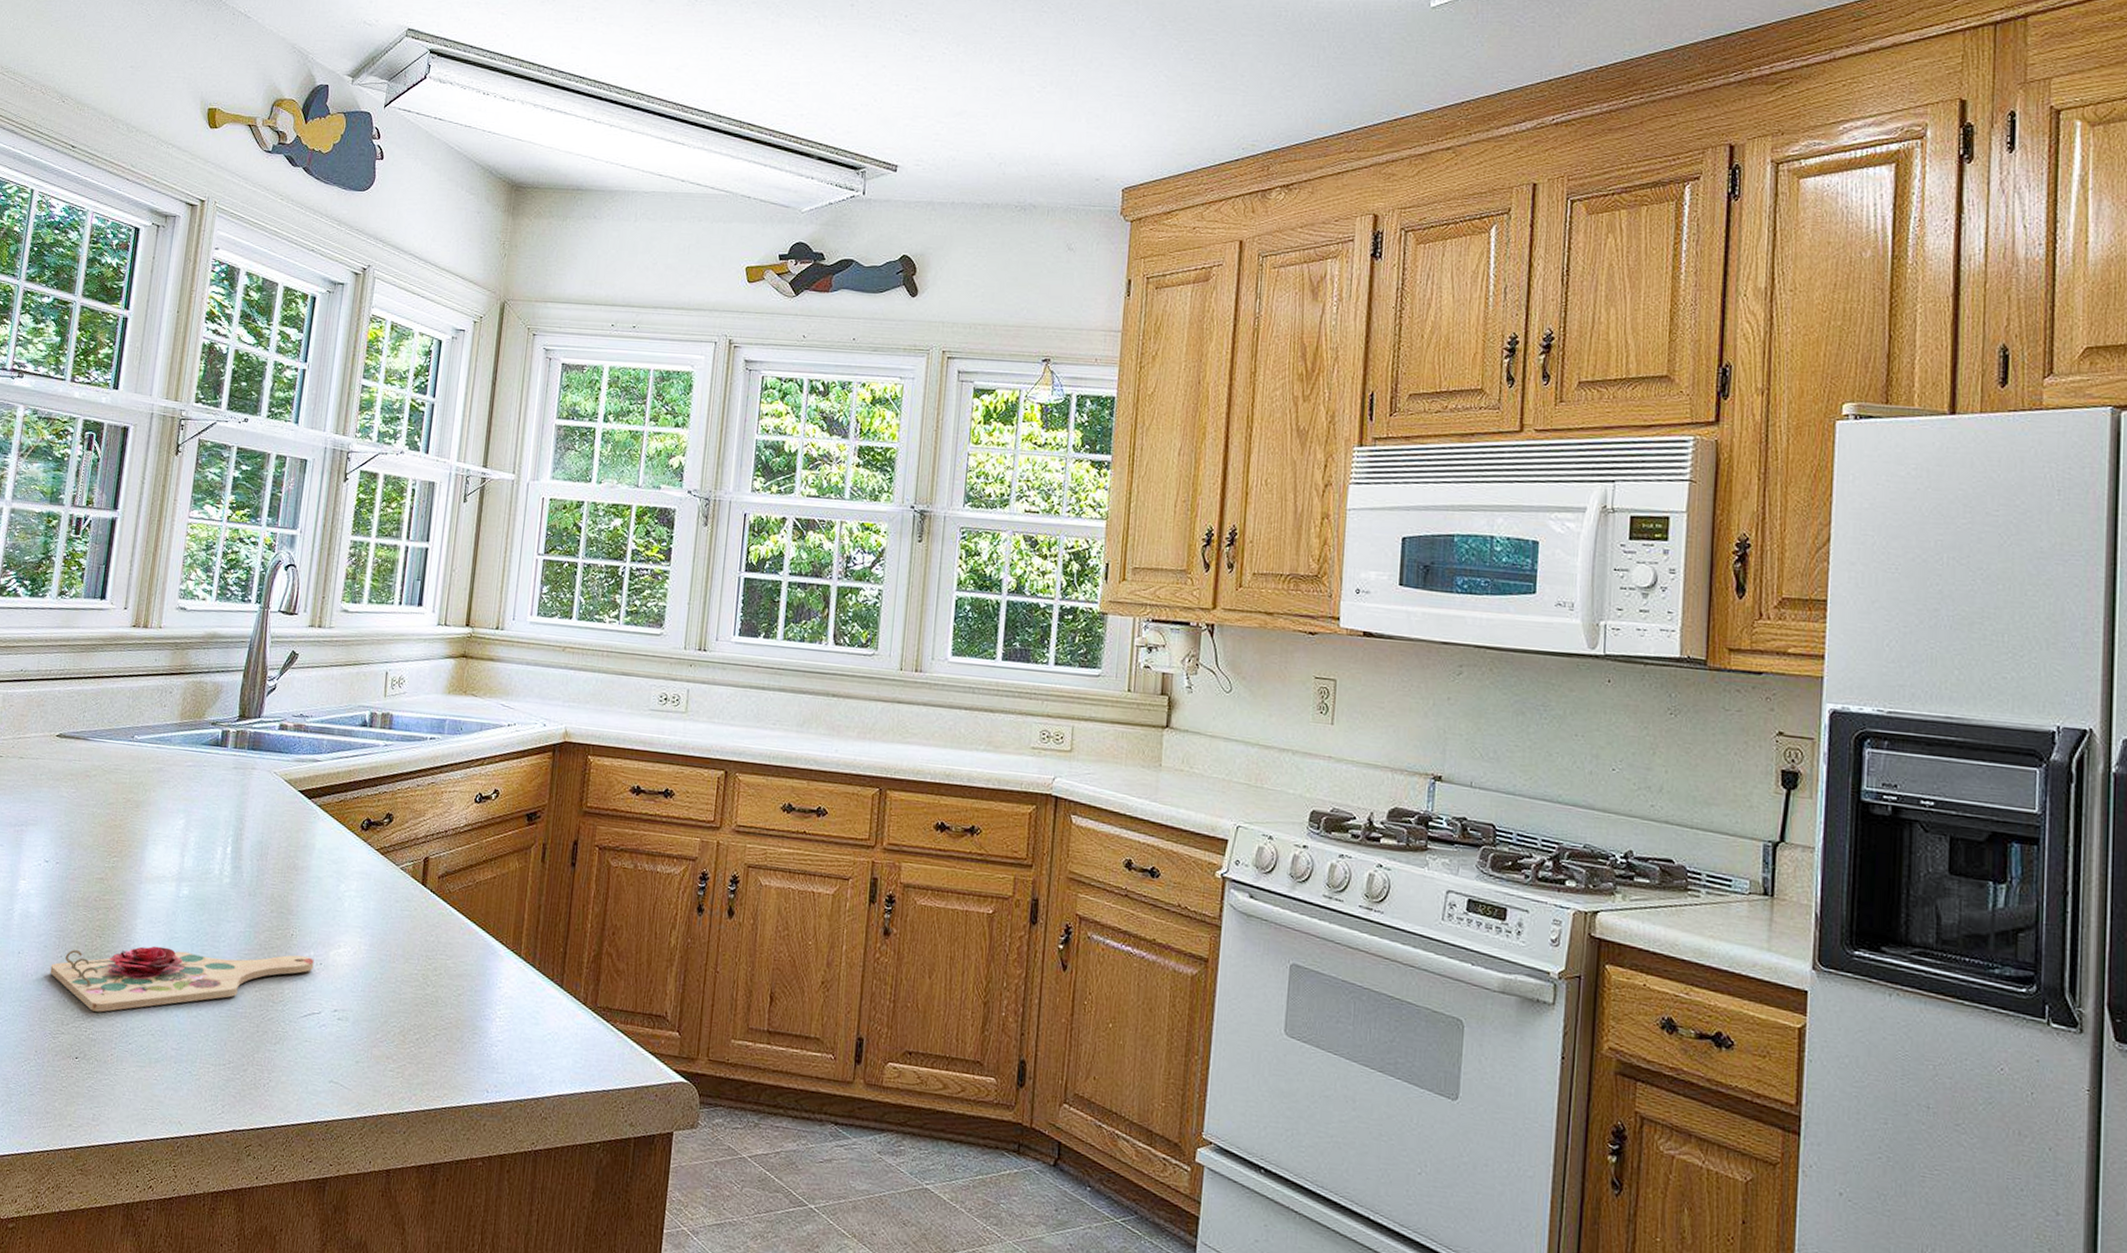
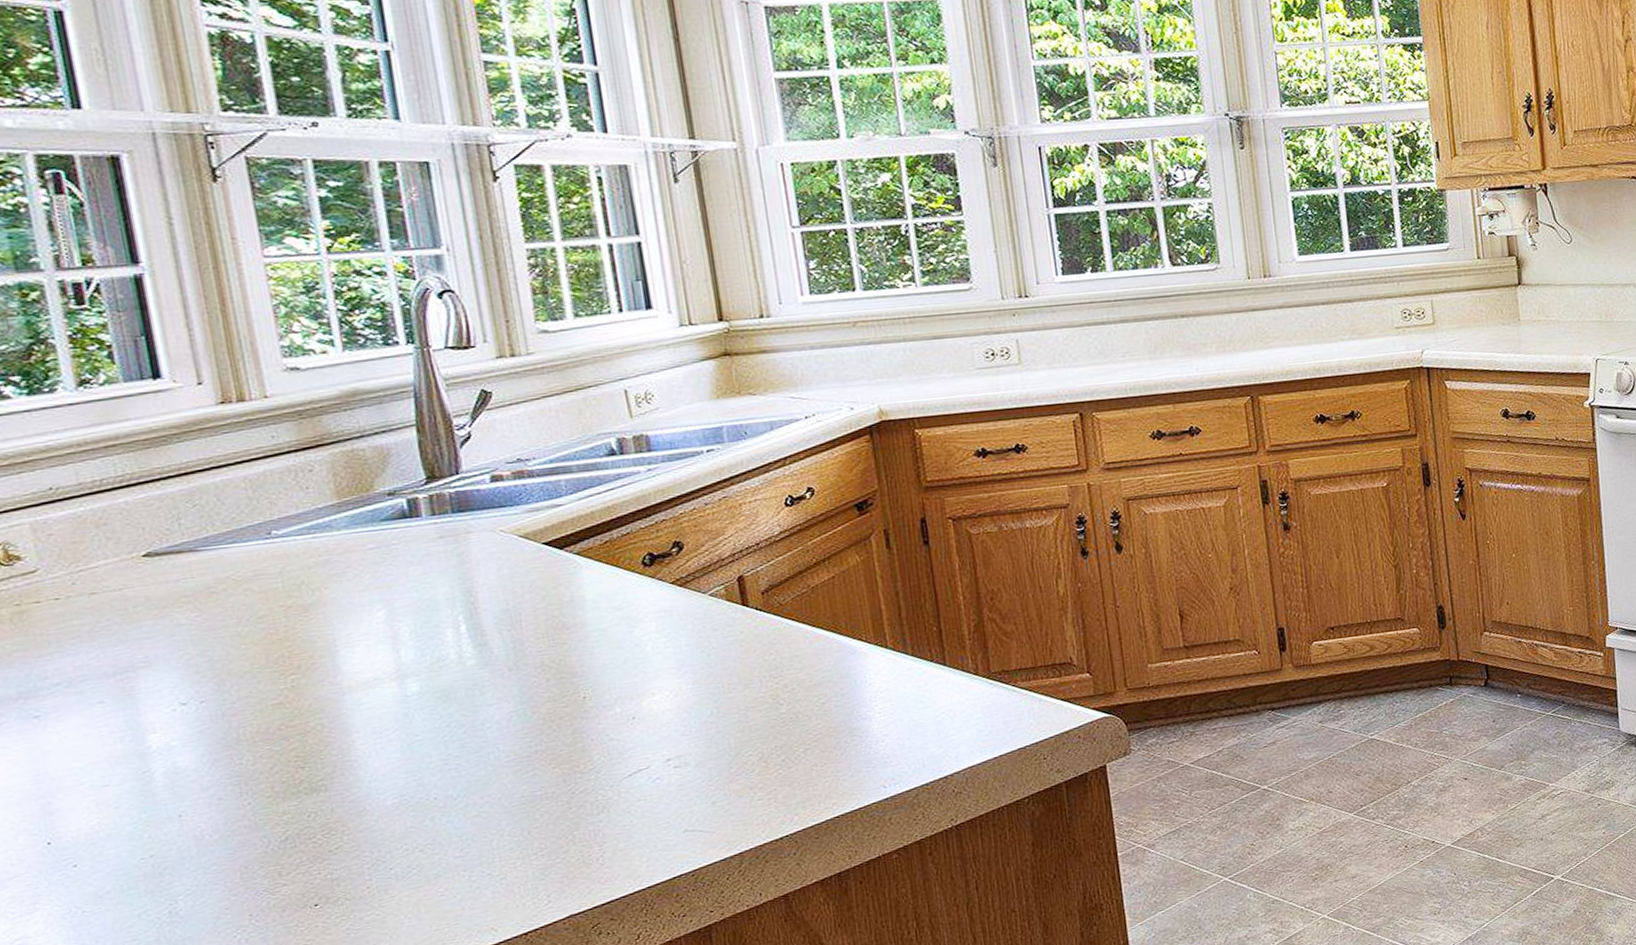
cutting board: present [50,946,314,1013] -> none [237,714,625,850]

